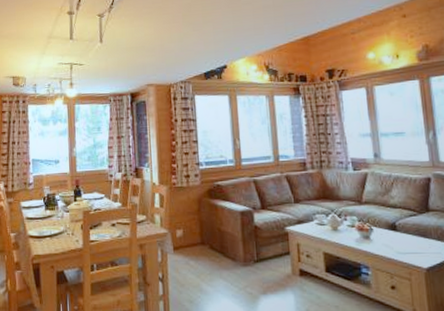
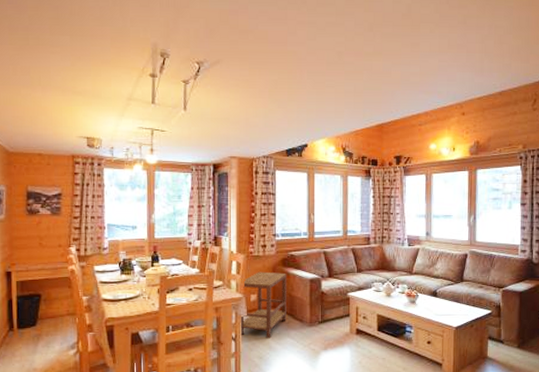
side table: none [166,204,217,280] -> present [240,271,286,339]

